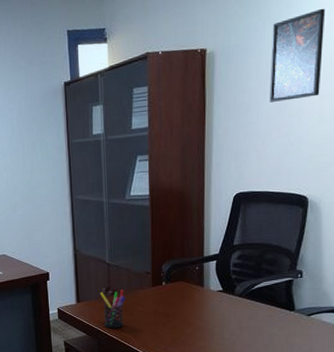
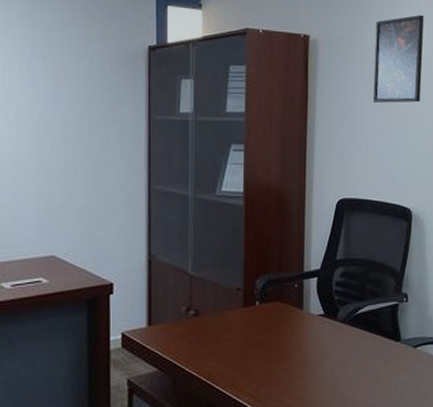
pen holder: present [100,289,125,329] -> none [179,309,210,362]

